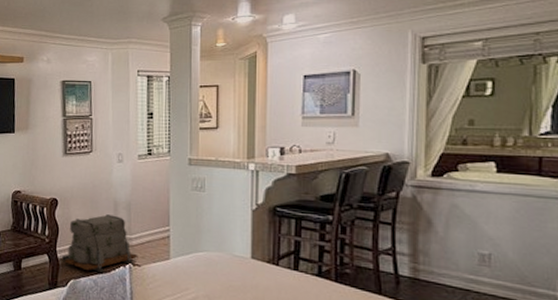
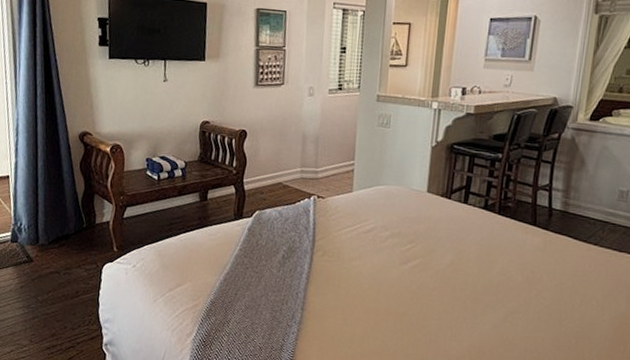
stone blocks on pallet: present [62,214,138,273] -> none [249,147,323,204]

